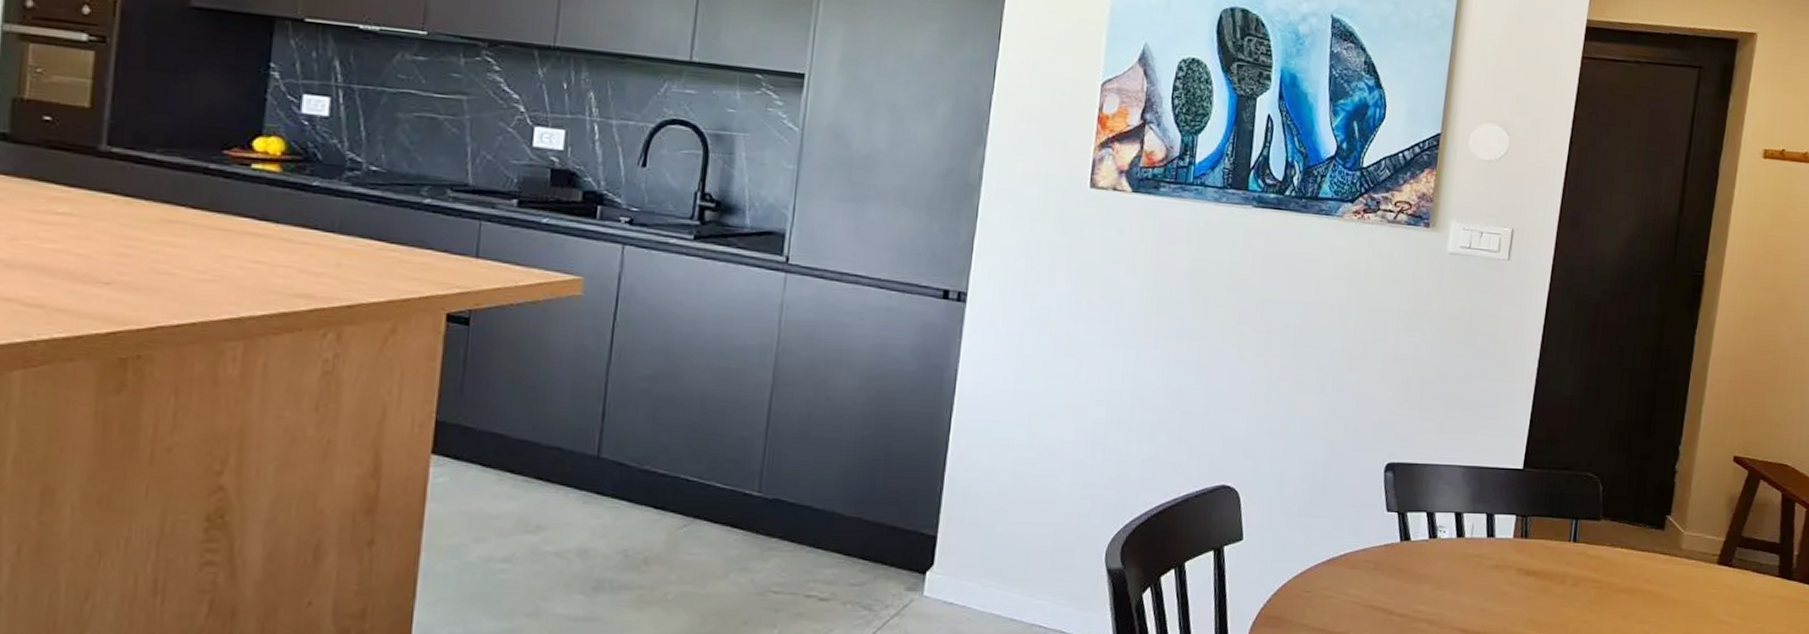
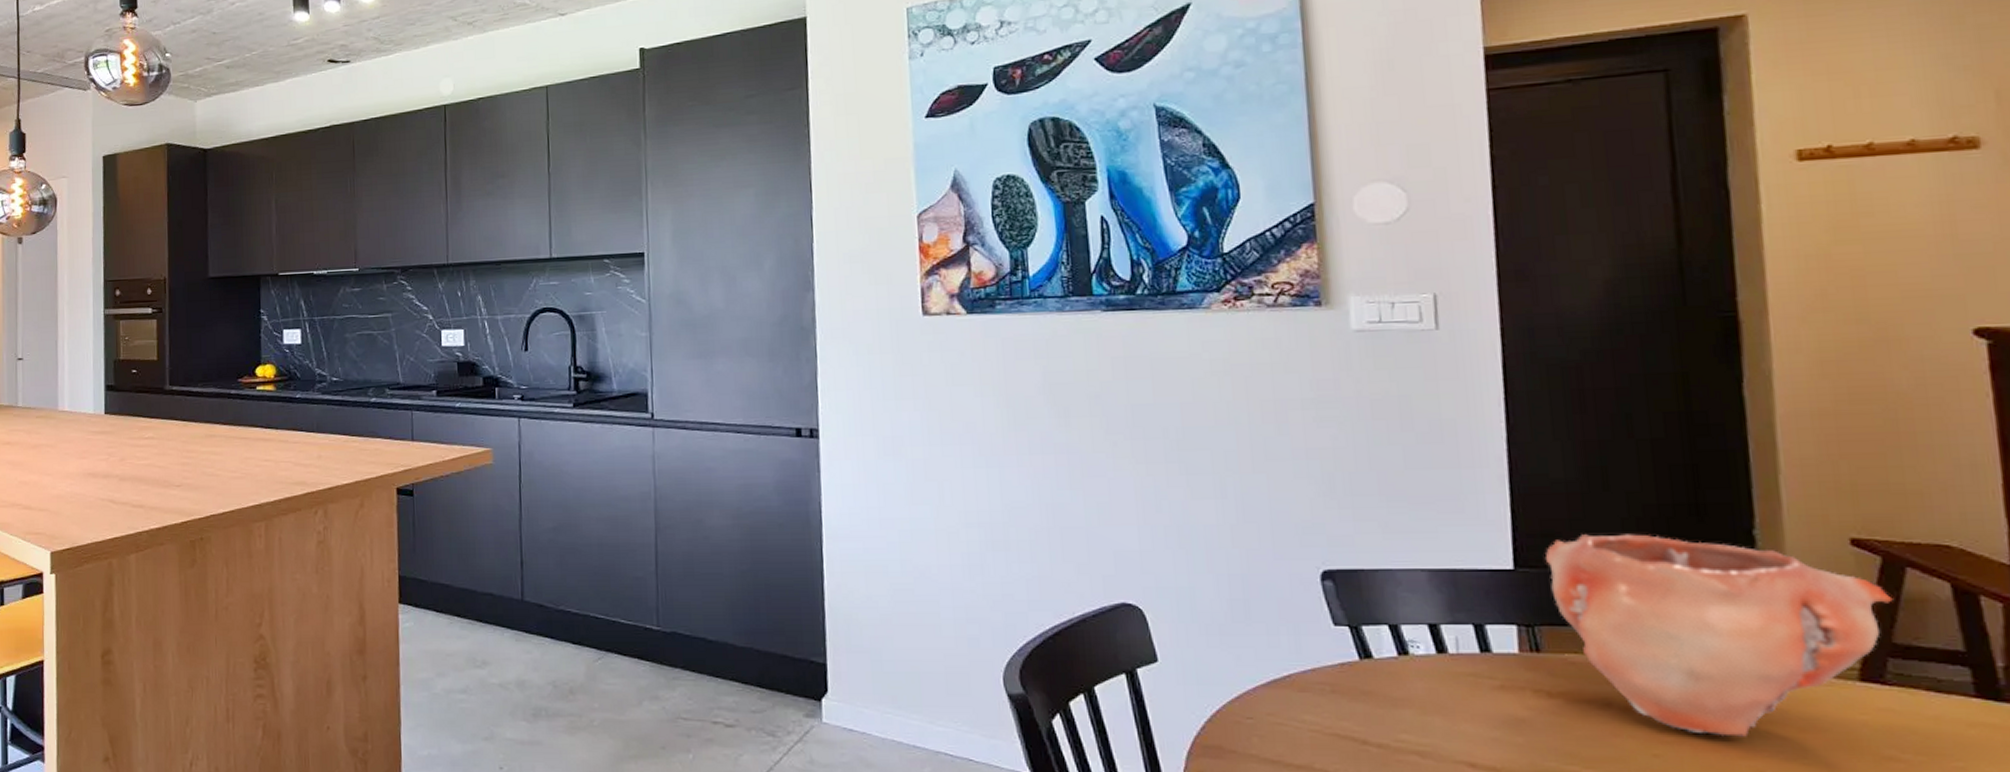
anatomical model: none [1544,443,1749,606] -> present [1544,534,1893,737]

